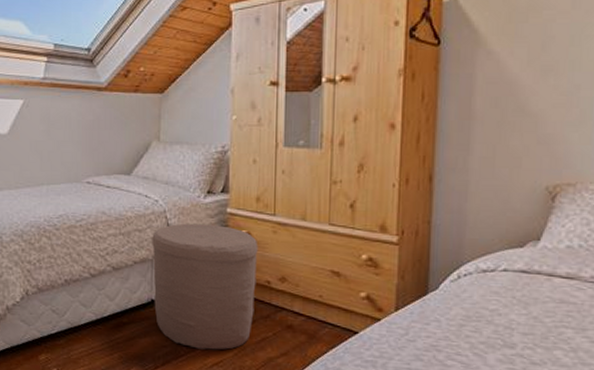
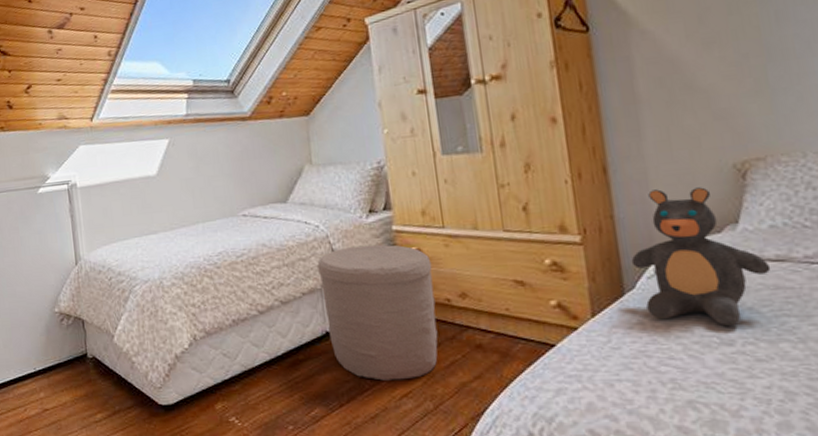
stuffed animal: none [439,202,560,332] -> present [631,187,771,327]

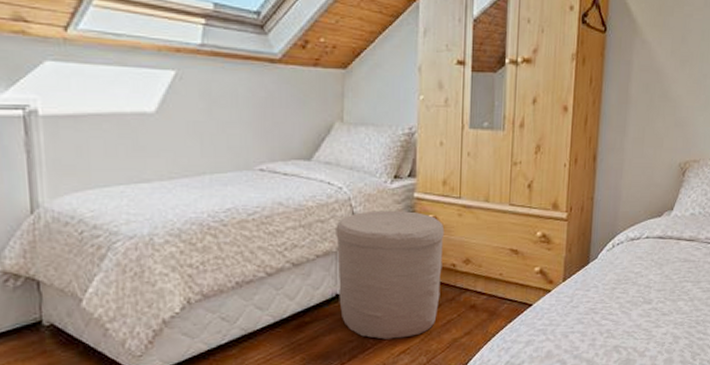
stuffed animal: present [631,187,771,327] -> none [598,178,685,290]

